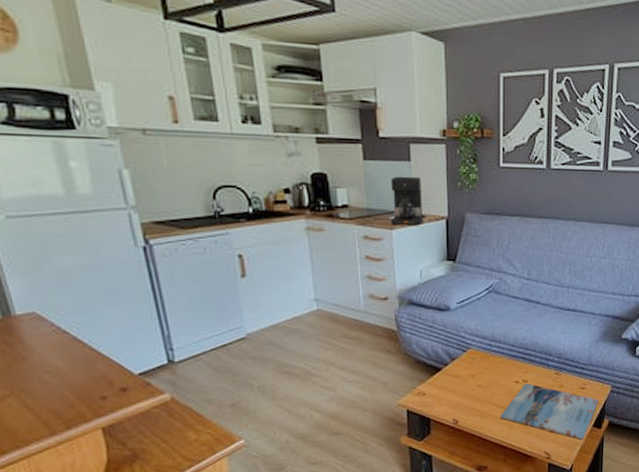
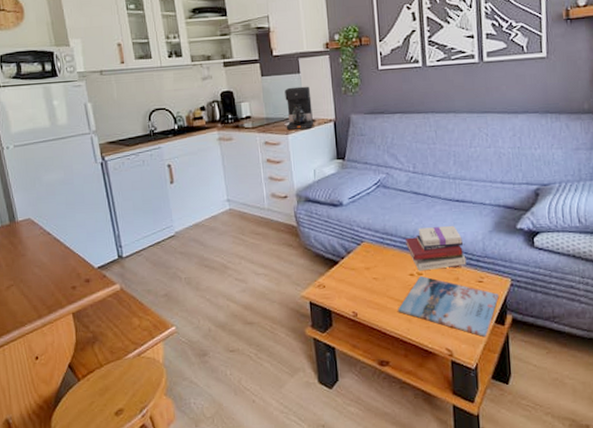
books: none [514,333,572,379] -> present [406,225,467,272]

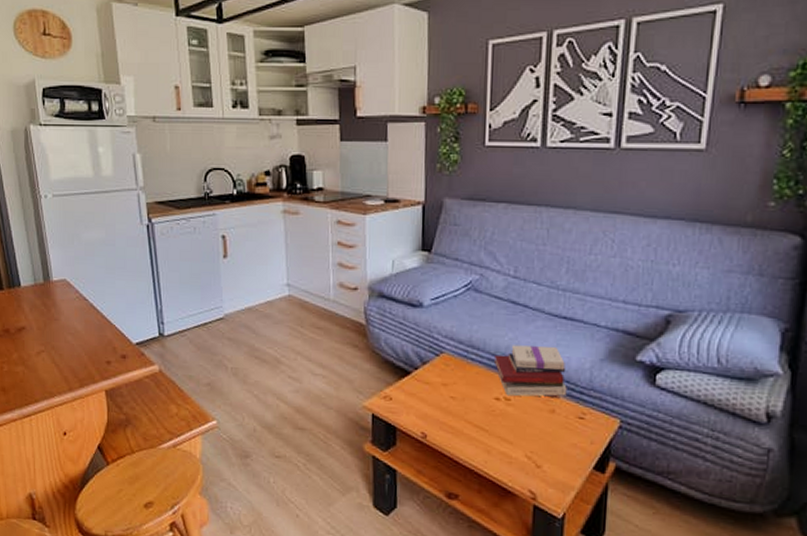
coffee maker: present [285,86,314,131] -> none [364,157,399,211]
magazine: present [398,275,499,338] -> none [476,401,602,485]

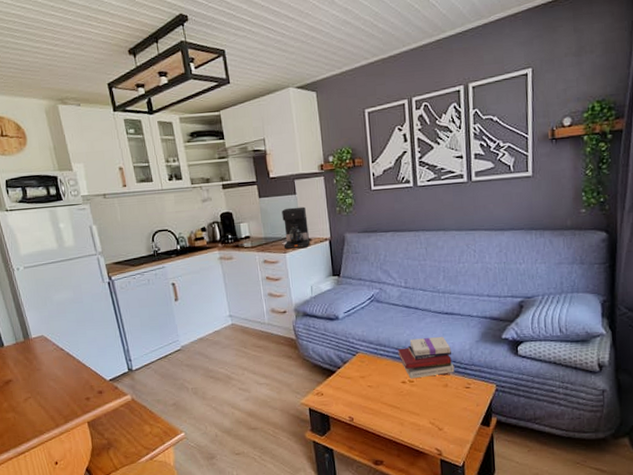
coffee maker: none [364,157,399,211] -> present [282,206,311,250]

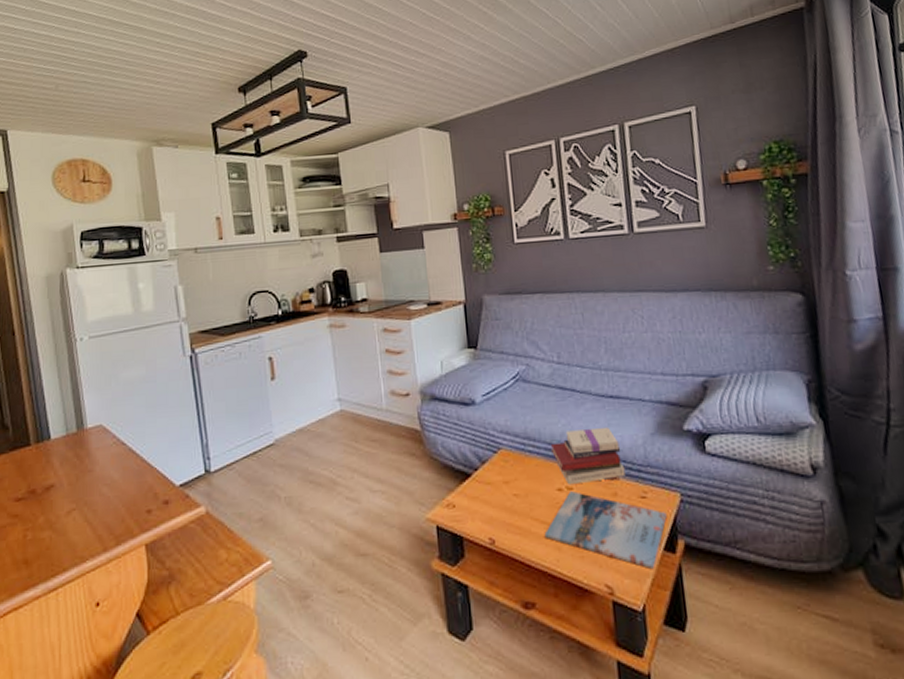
coffee maker: present [282,206,311,250] -> none [407,263,441,316]
magazine: none [391,383,485,438] -> present [544,490,667,570]

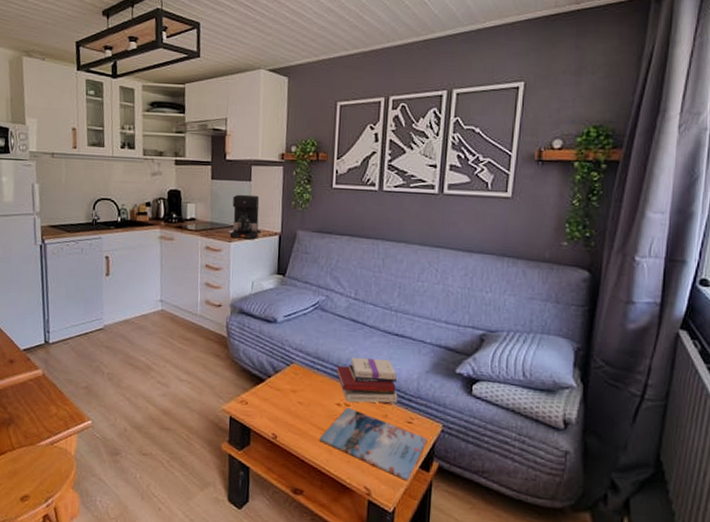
coffee maker: none [407,263,441,316] -> present [229,194,260,240]

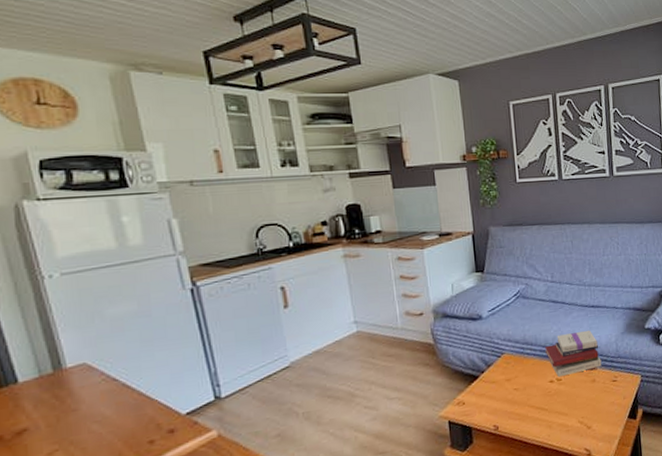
coffee maker: present [229,194,260,240] -> none [419,198,452,245]
magazine: present [319,406,427,482] -> none [538,381,631,433]

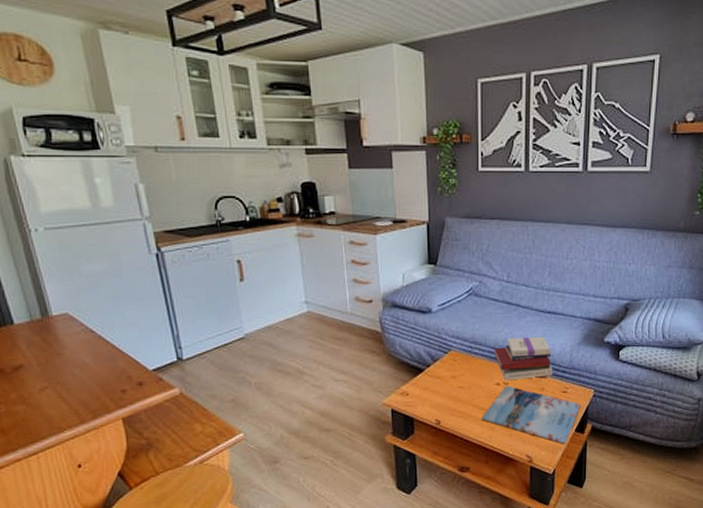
magazine: none [538,381,631,433] -> present [482,385,581,445]

